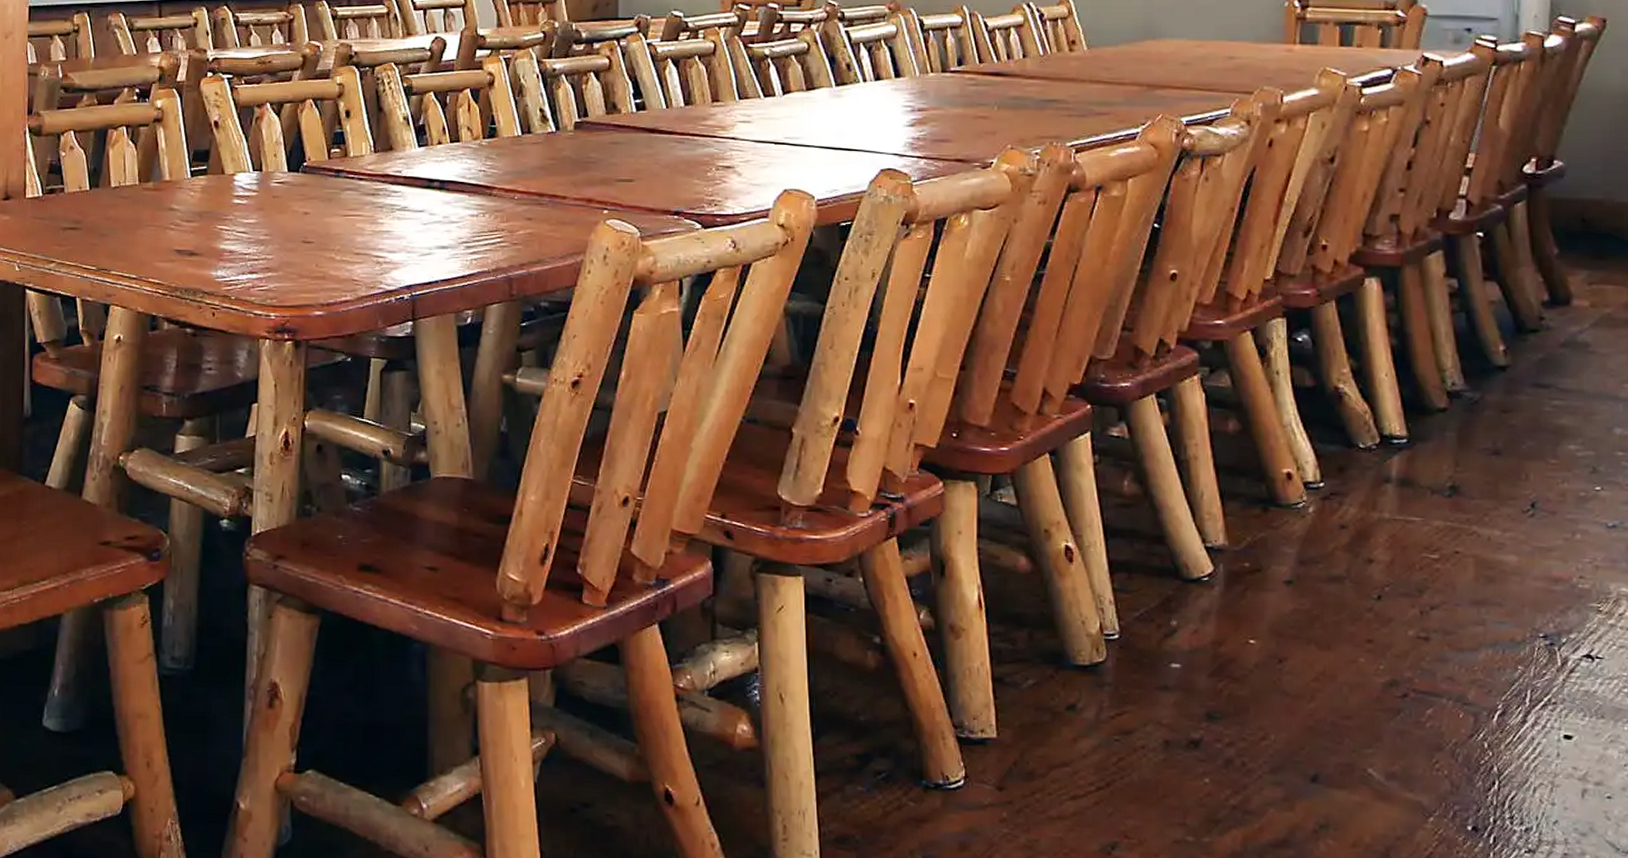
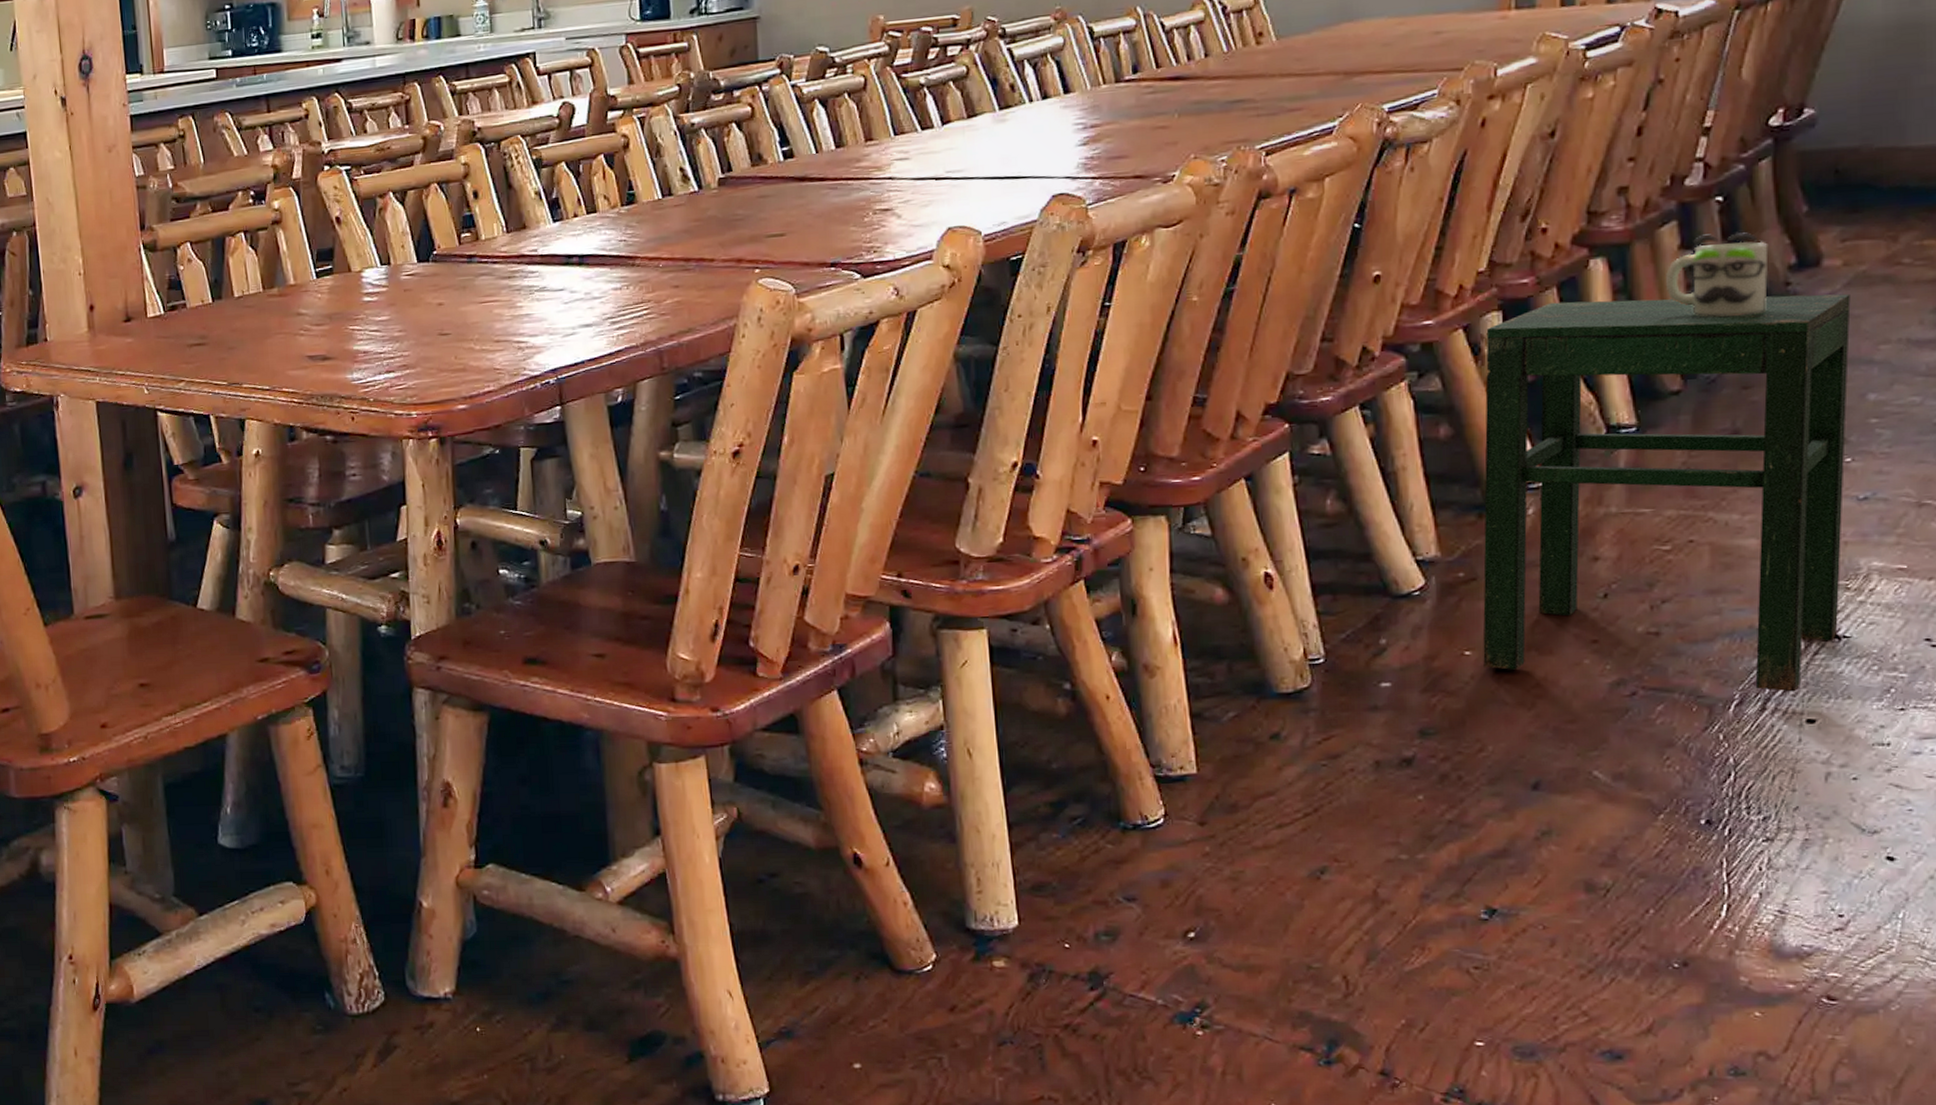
stool: none [1266,315,1598,707] -> present [1483,293,1851,692]
mug: none [1433,265,1524,344] -> present [1666,232,1769,317]

